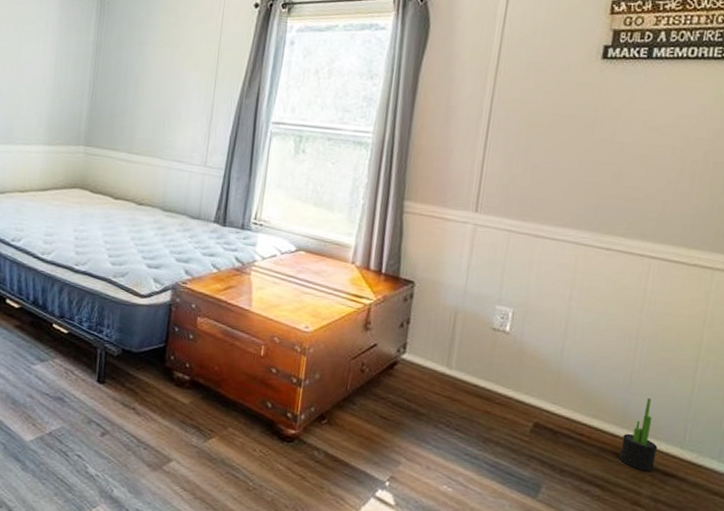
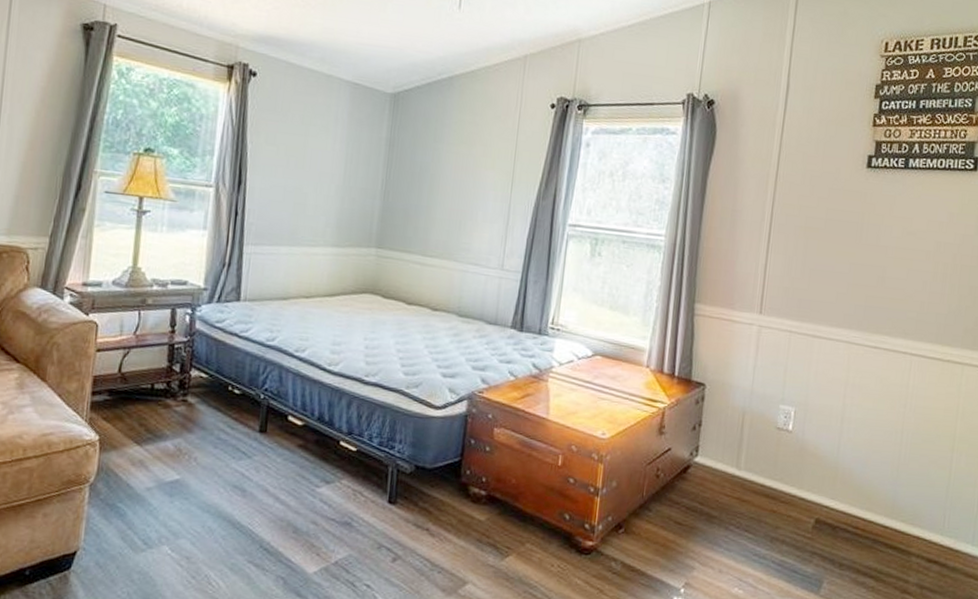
decorative plant: present [619,397,658,472] -> none [890,488,922,560]

